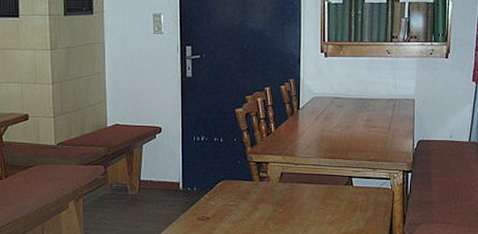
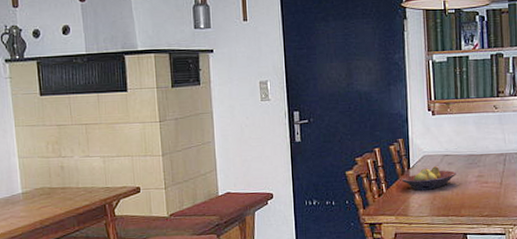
fruit bowl: none [290,107,345,132] -> present [401,165,456,191]

